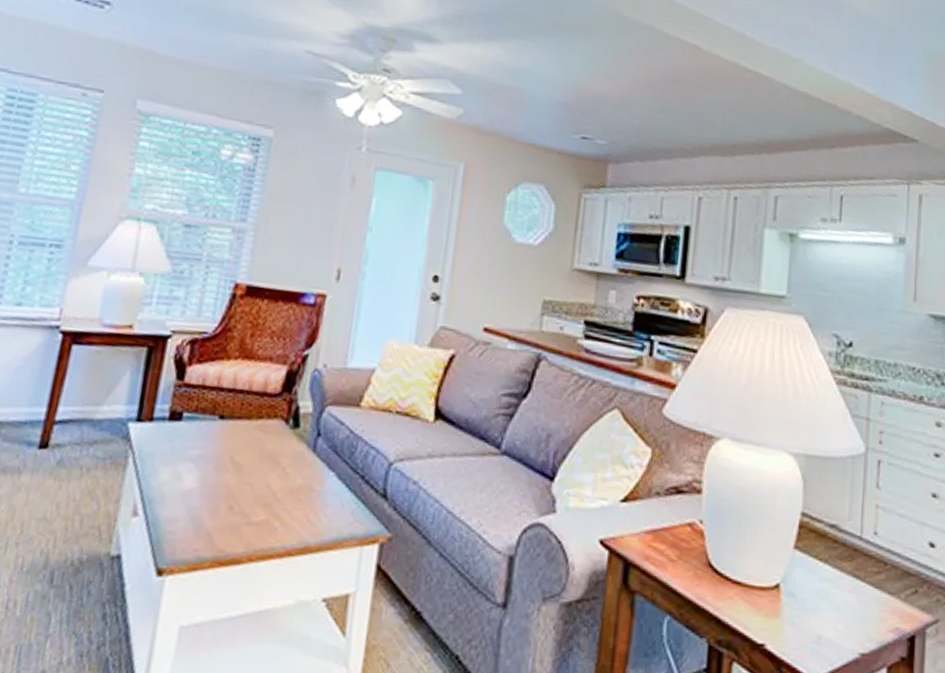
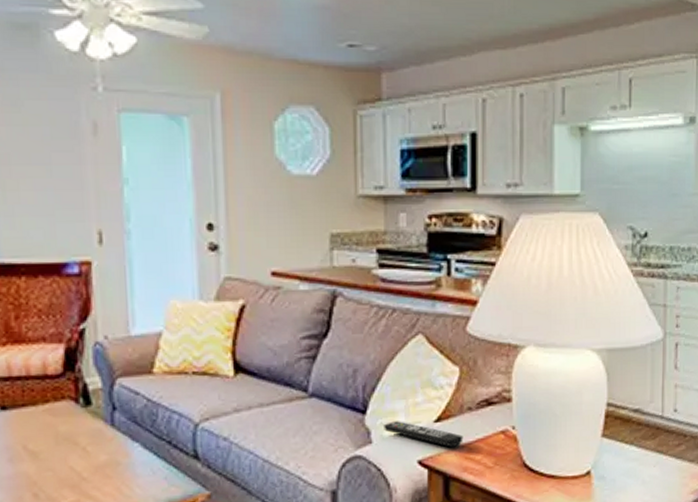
remote control: none [569,493,649,532] -> present [384,421,463,448]

